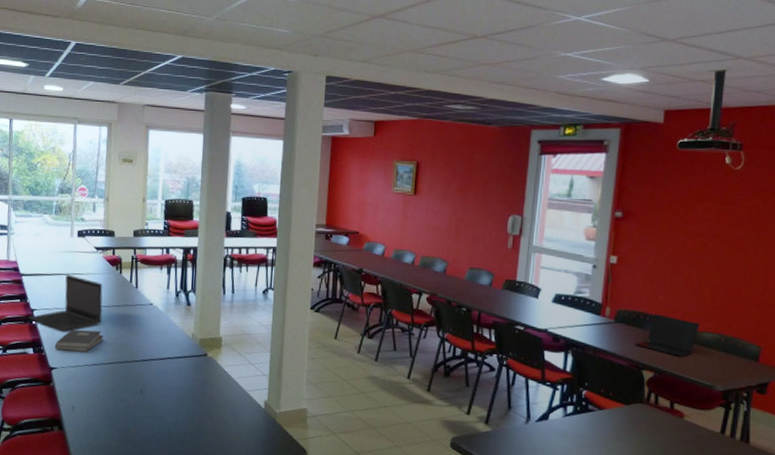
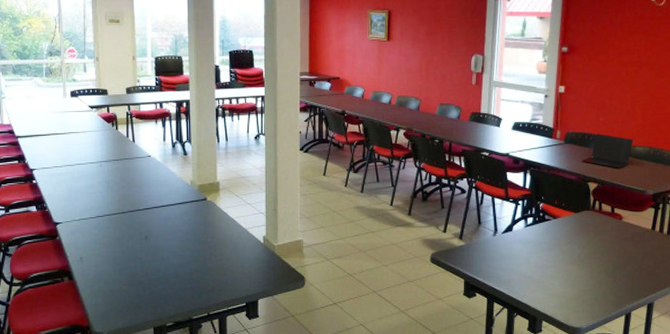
laptop: present [28,274,103,332] -> none [28,133,102,188]
hardback book: present [54,329,104,352] -> none [57,184,106,206]

